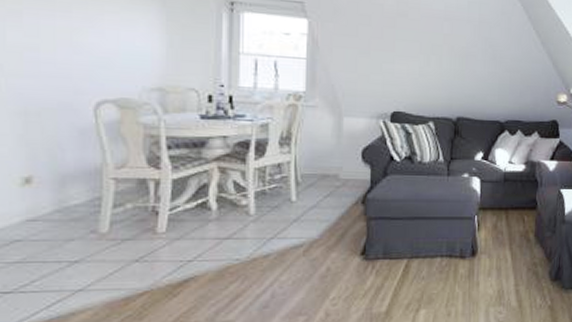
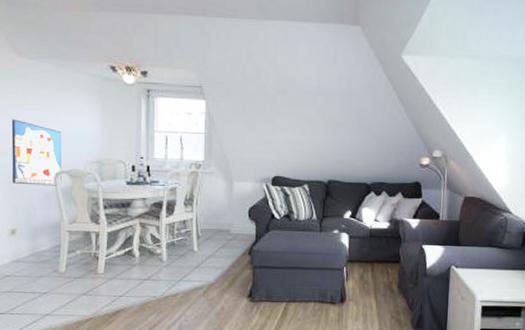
wall art: none [27,29,107,120] -> present [11,119,62,186]

